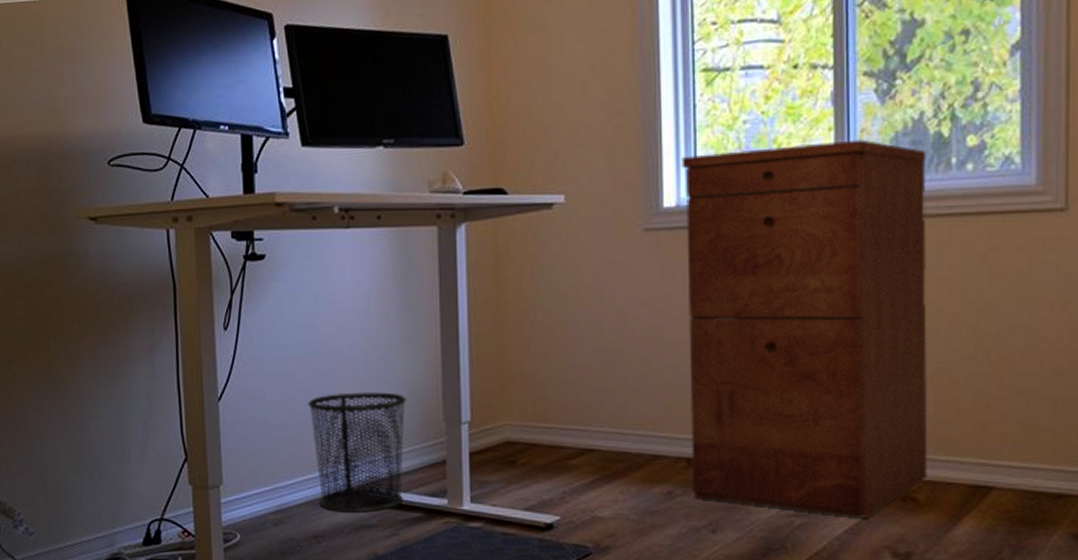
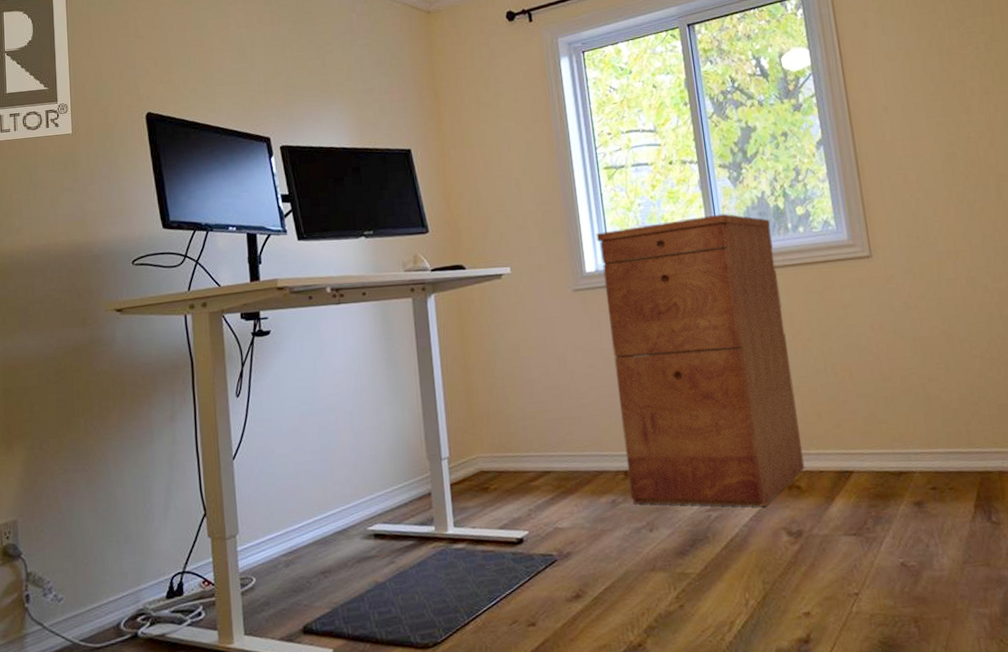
waste bin: present [307,392,407,513] -> none [311,438,397,548]

